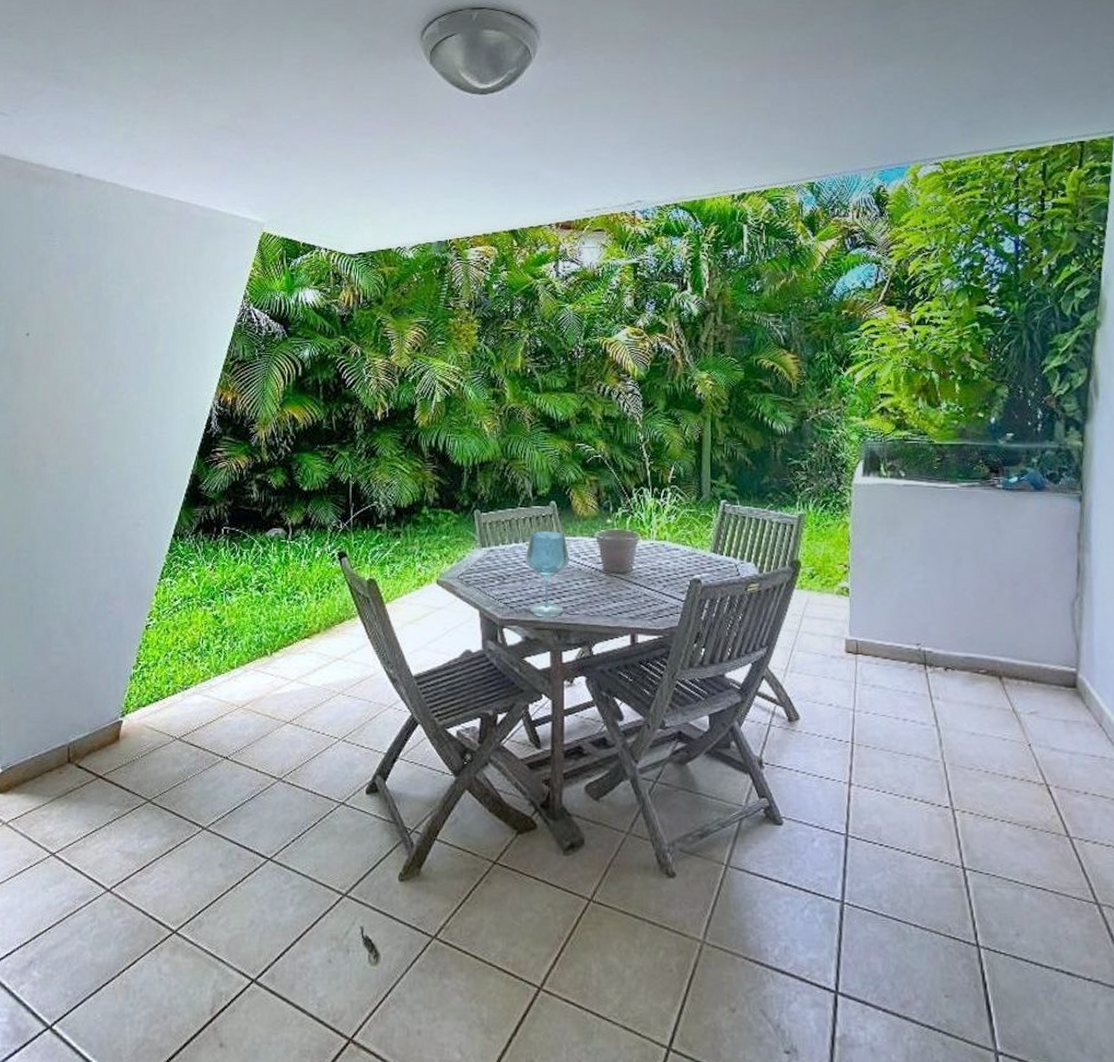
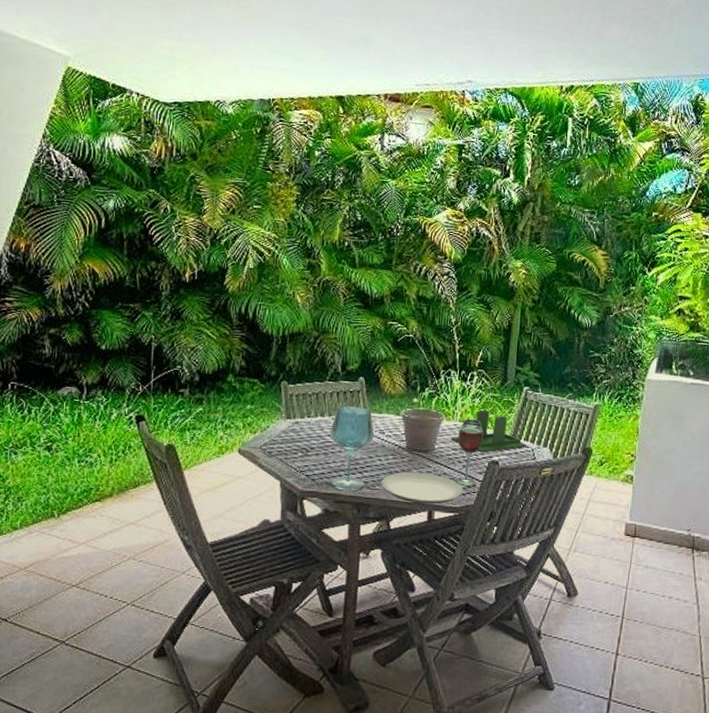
plate: none [581,594,666,627] -> present [381,471,463,504]
napkin holder: none [649,526,730,570] -> present [451,409,527,452]
wineglass: none [656,537,682,607] -> present [455,419,483,486]

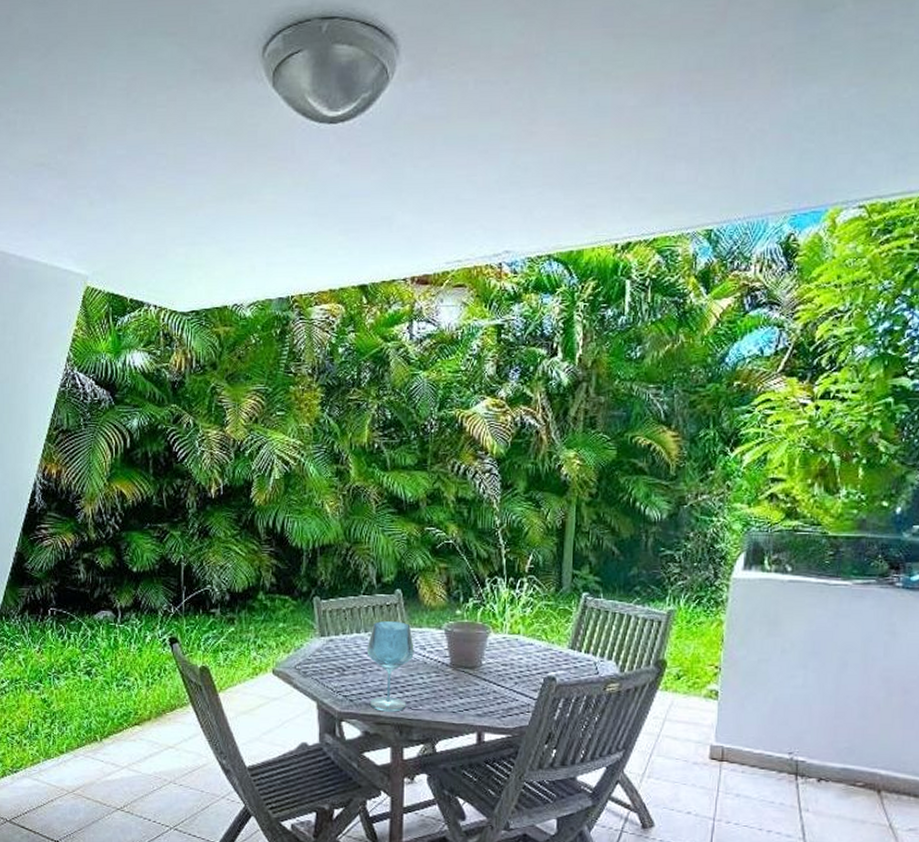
plate: present [381,471,463,504] -> none [424,690,516,725]
napkin holder: present [451,409,527,452] -> none [500,620,588,667]
wineglass: present [455,419,483,486] -> none [507,631,536,705]

